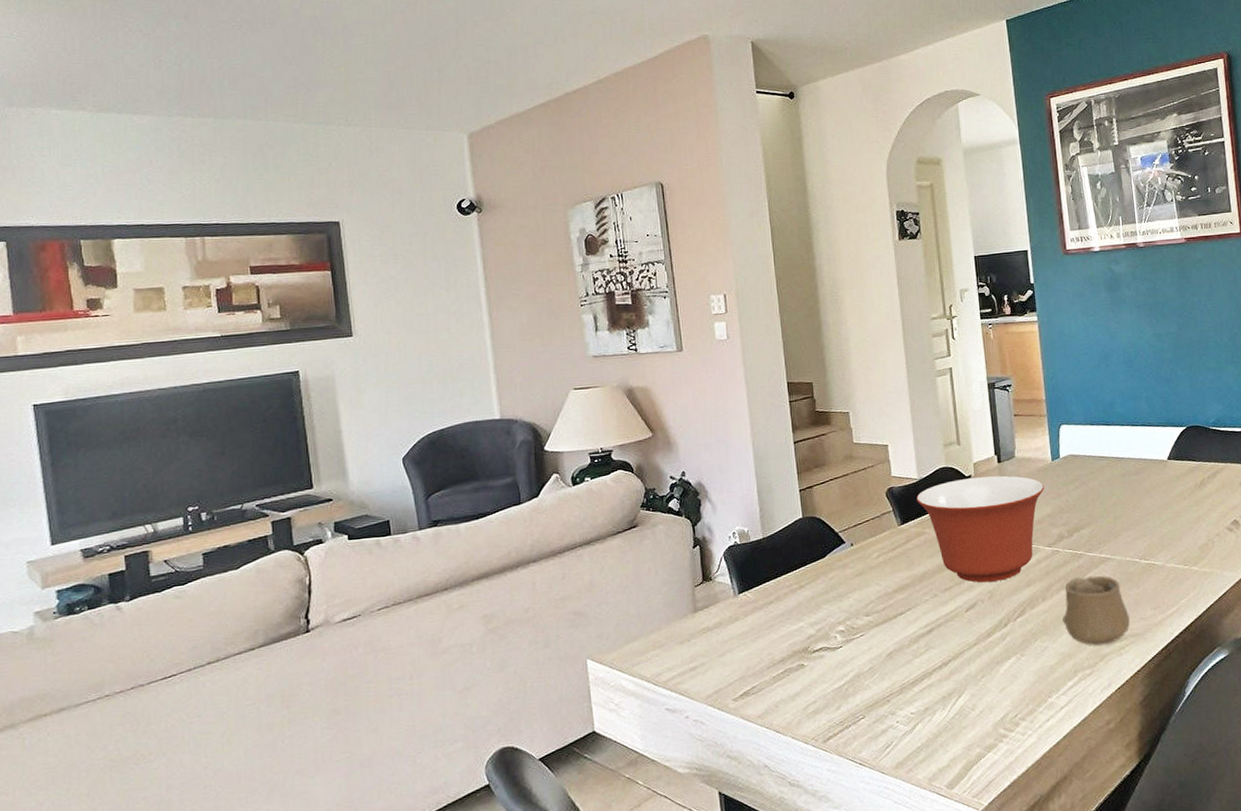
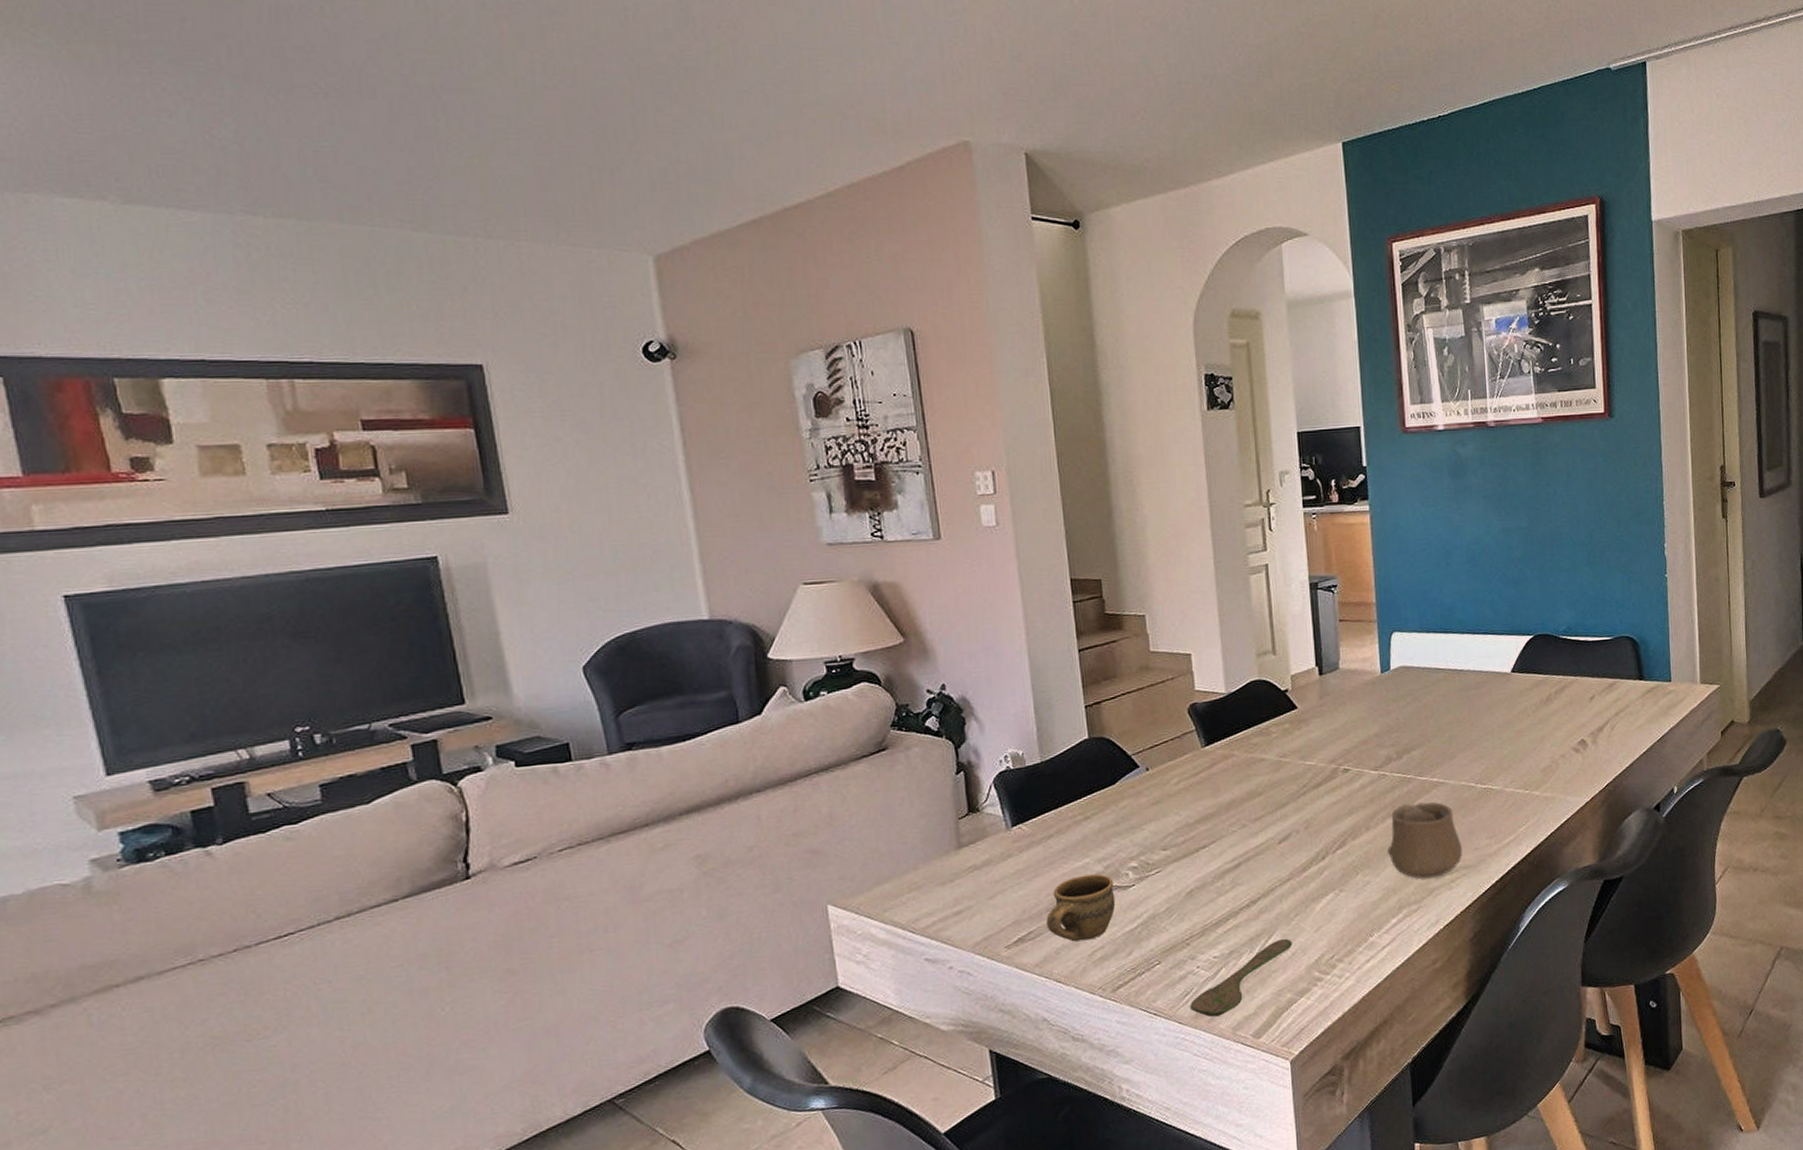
cup: none [767,636,826,697] -> present [1046,873,1116,942]
spoon: none [891,698,981,768] -> present [1190,939,1293,1017]
mixing bowl: present [917,475,1045,583] -> none [1224,689,1372,812]

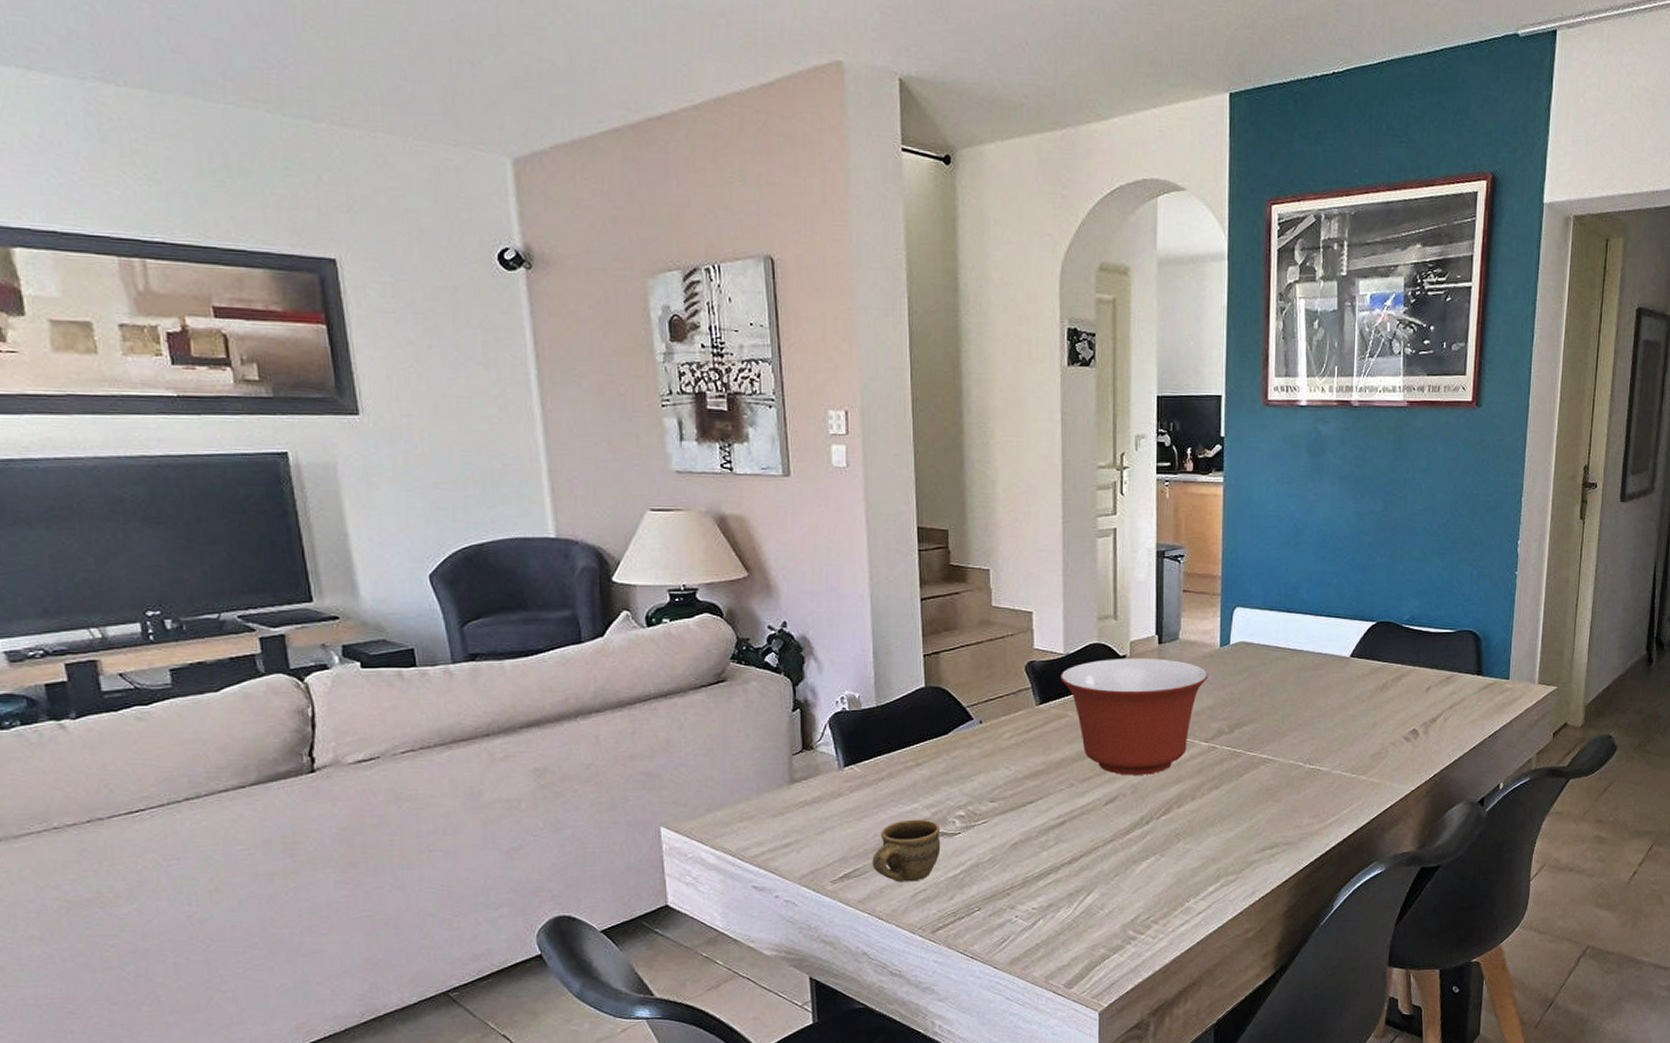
spoon: present [1190,939,1293,1017] -> none [1006,897,1111,965]
mixing bowl: none [1224,689,1372,812] -> present [1061,657,1208,775]
cup: present [1388,802,1462,879] -> none [1211,777,1284,851]

